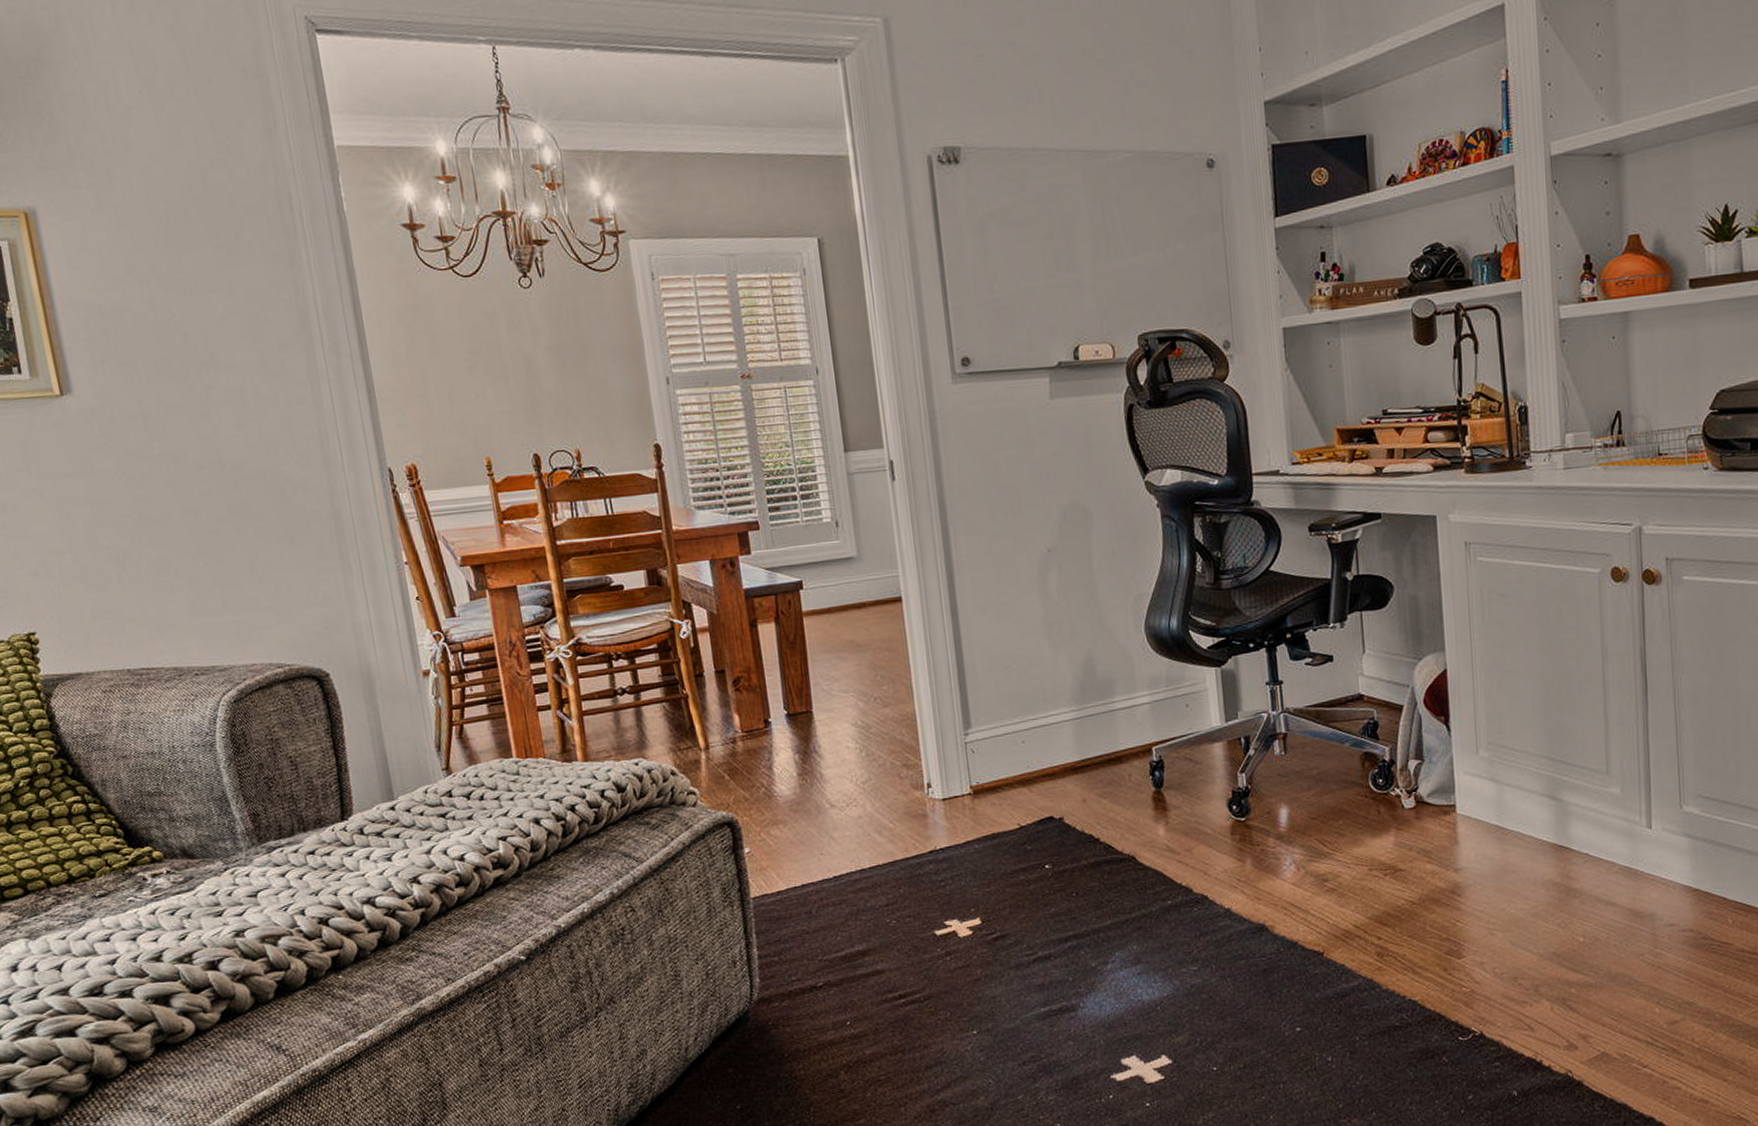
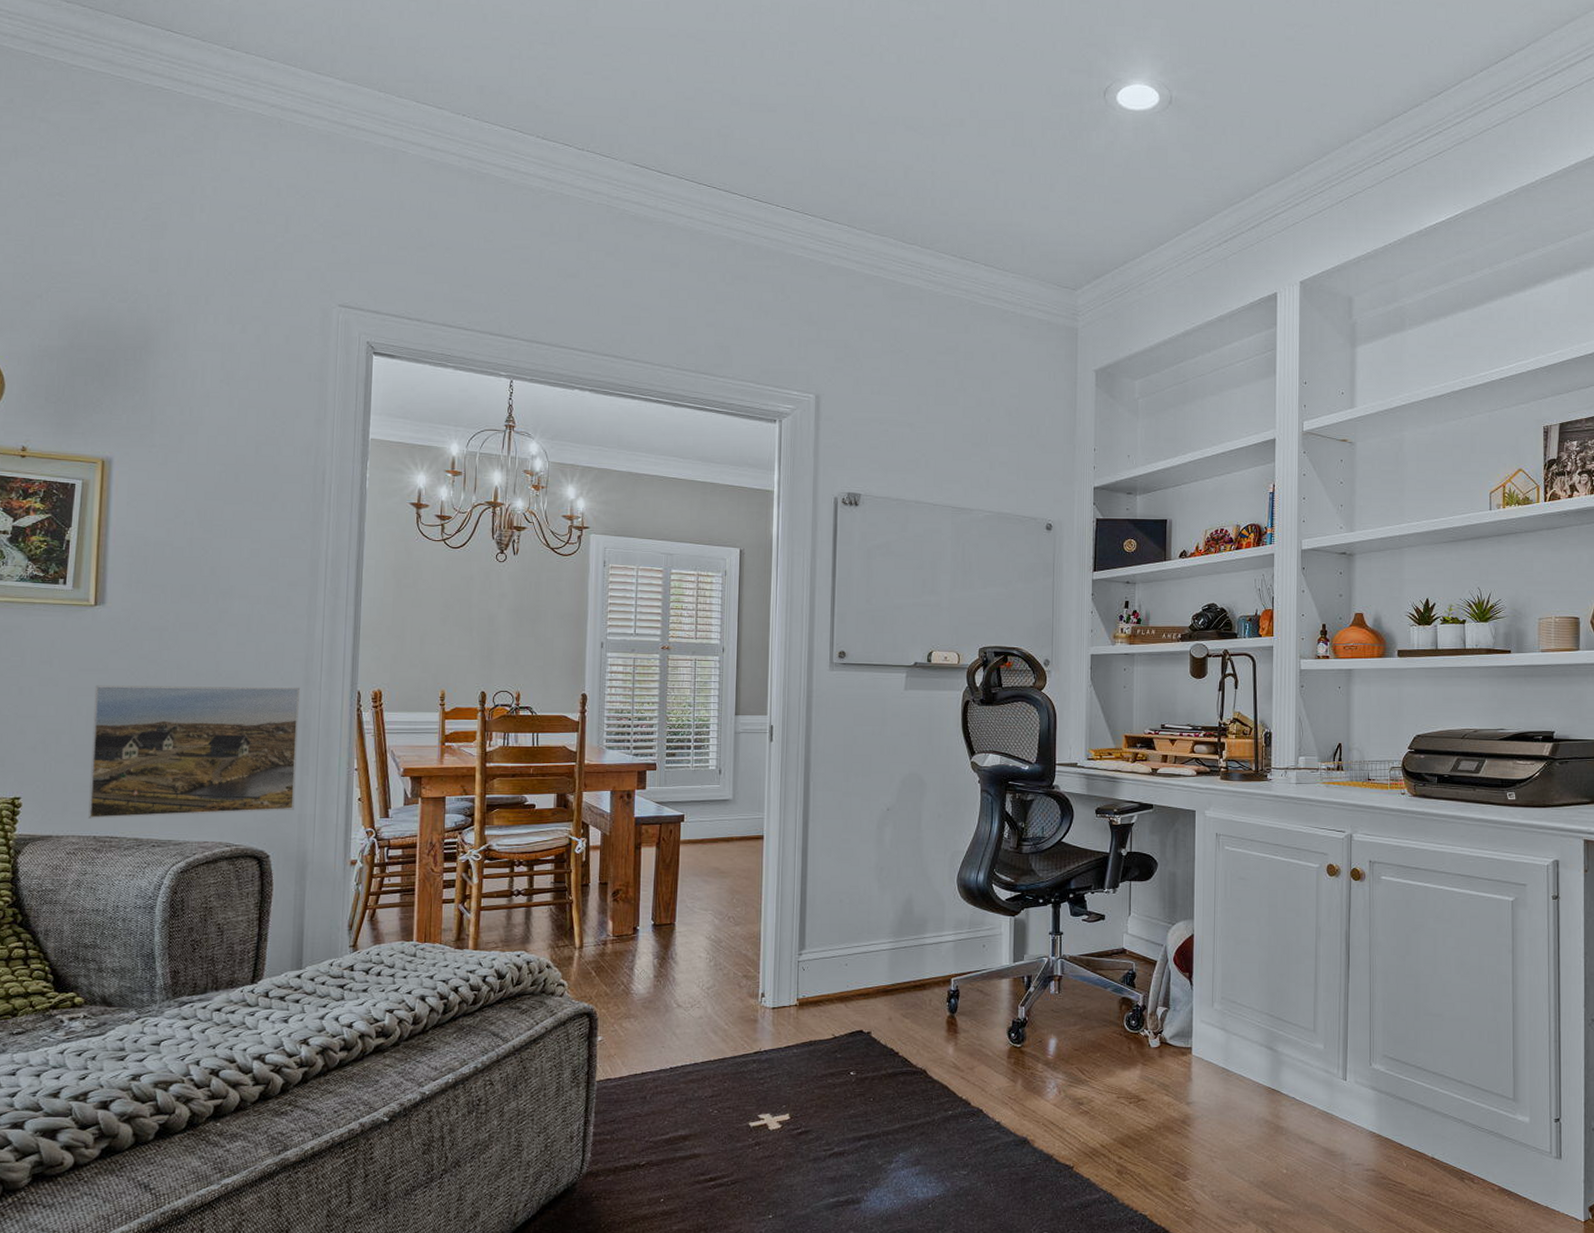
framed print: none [85,470,345,650] -> present [88,685,300,819]

